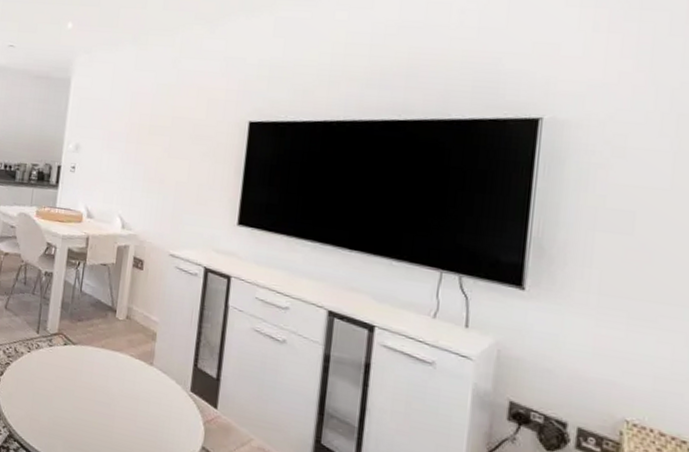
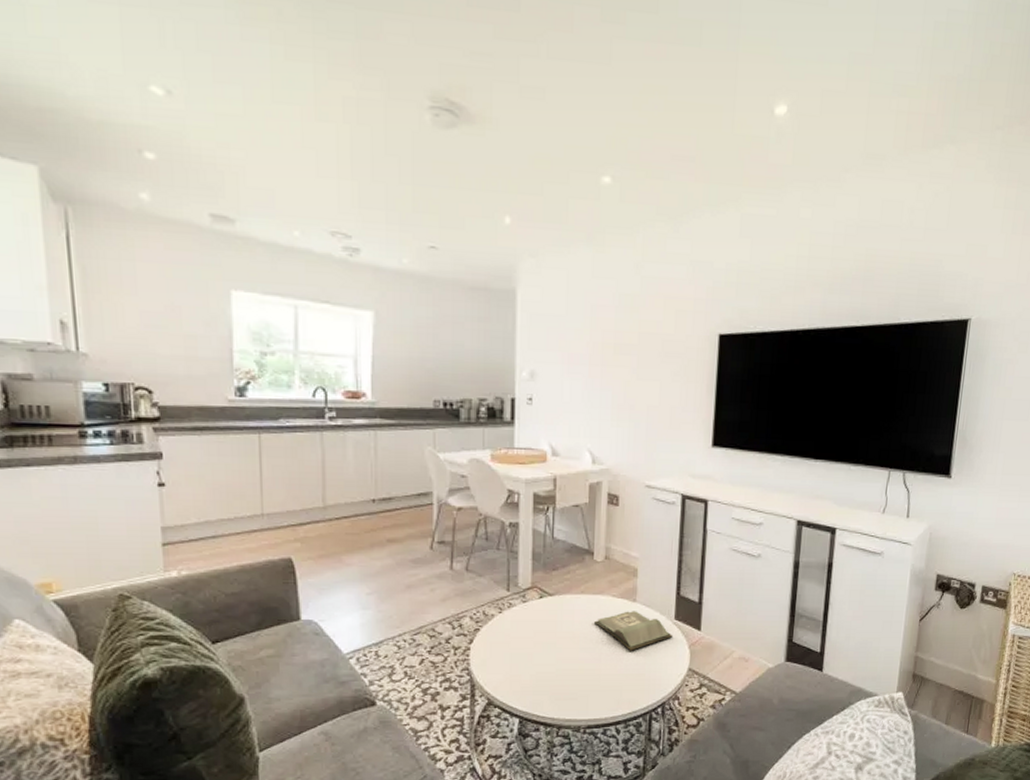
hardback book: none [111,373,187,415] -> present [594,611,672,651]

